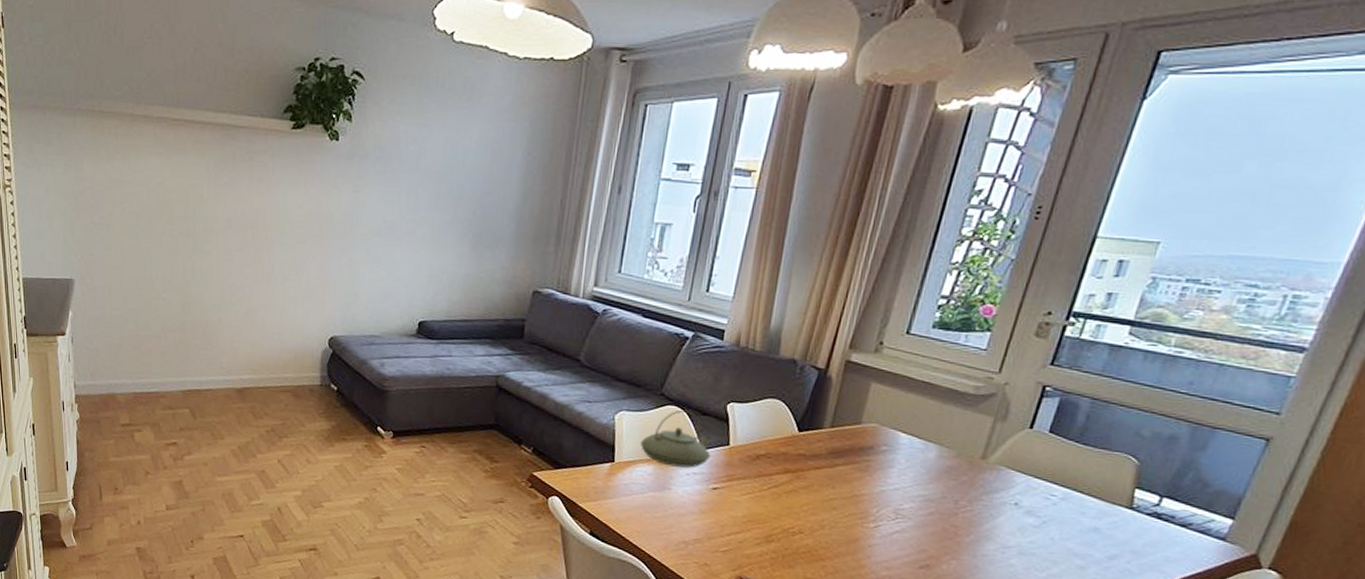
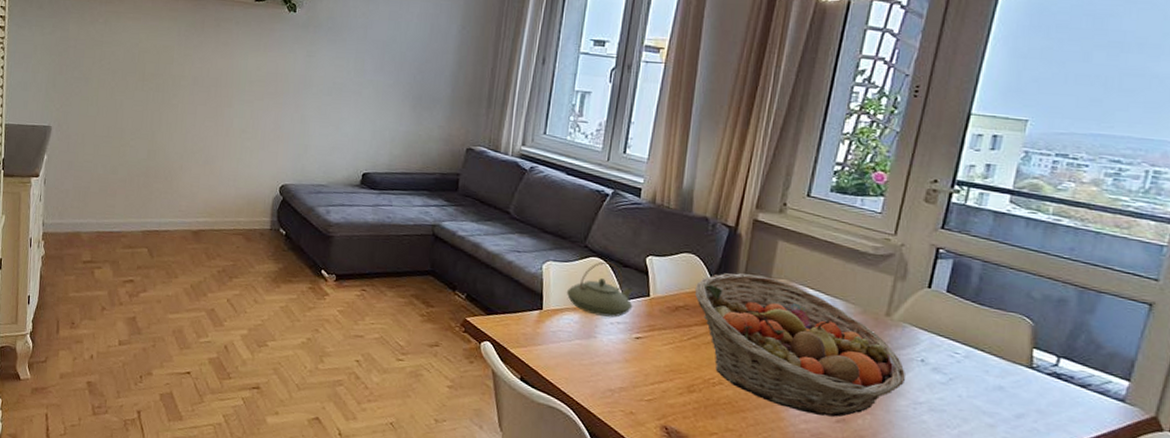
fruit basket: none [778,418,997,563] -> present [694,273,905,417]

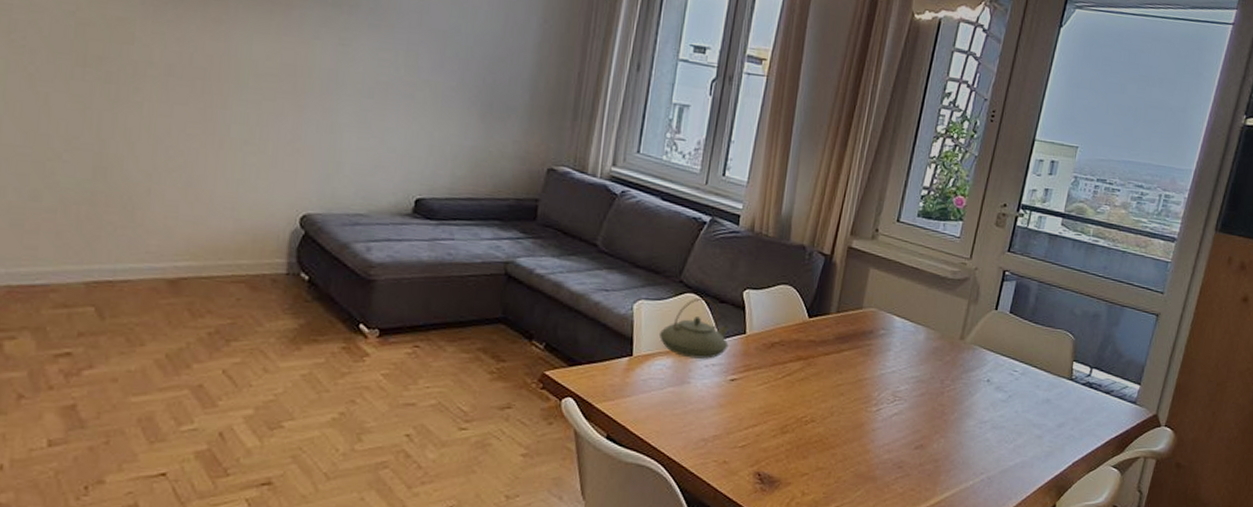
fruit basket: present [694,273,905,417] -> none [790,304,974,444]

